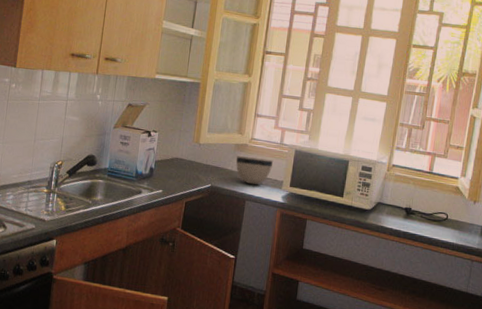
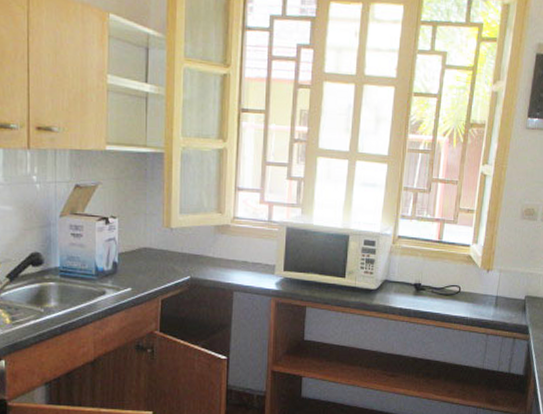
bowl: present [236,156,274,185] -> none [217,240,262,273]

